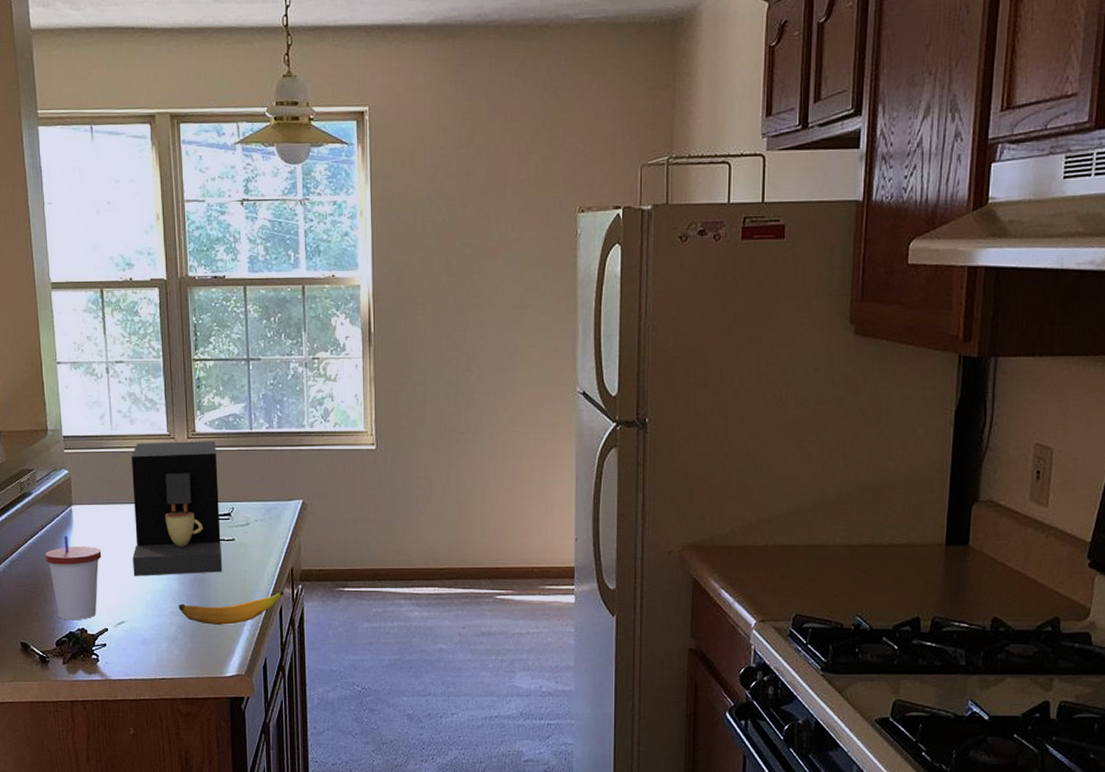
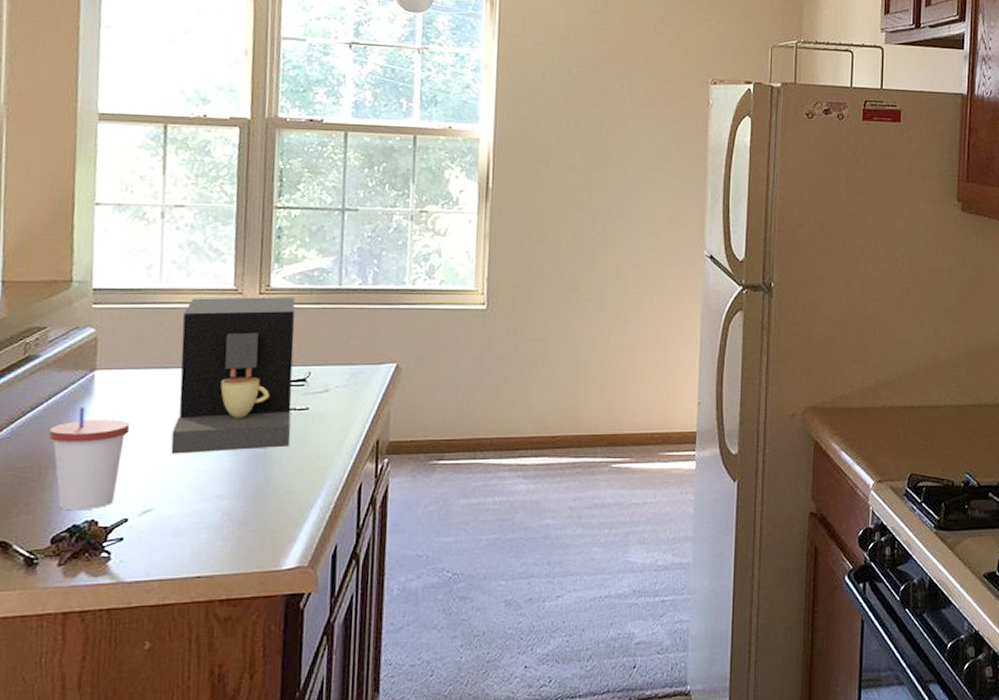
banana: present [178,591,284,625] -> none [227,466,366,509]

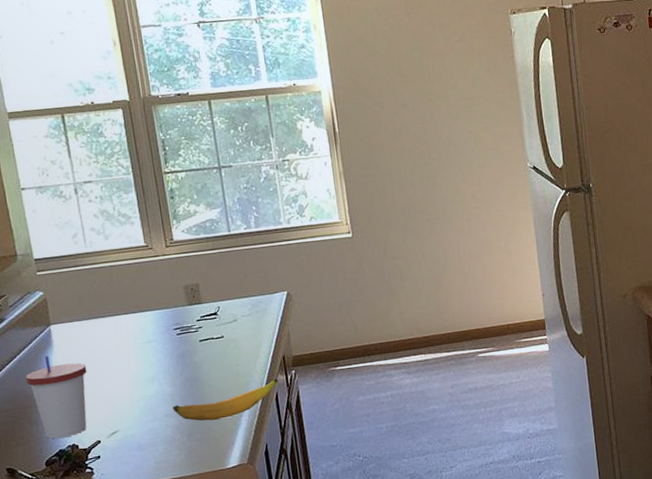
coffee maker: present [171,297,295,454] -> none [109,246,214,386]
banana: none [227,466,366,509] -> present [172,378,279,421]

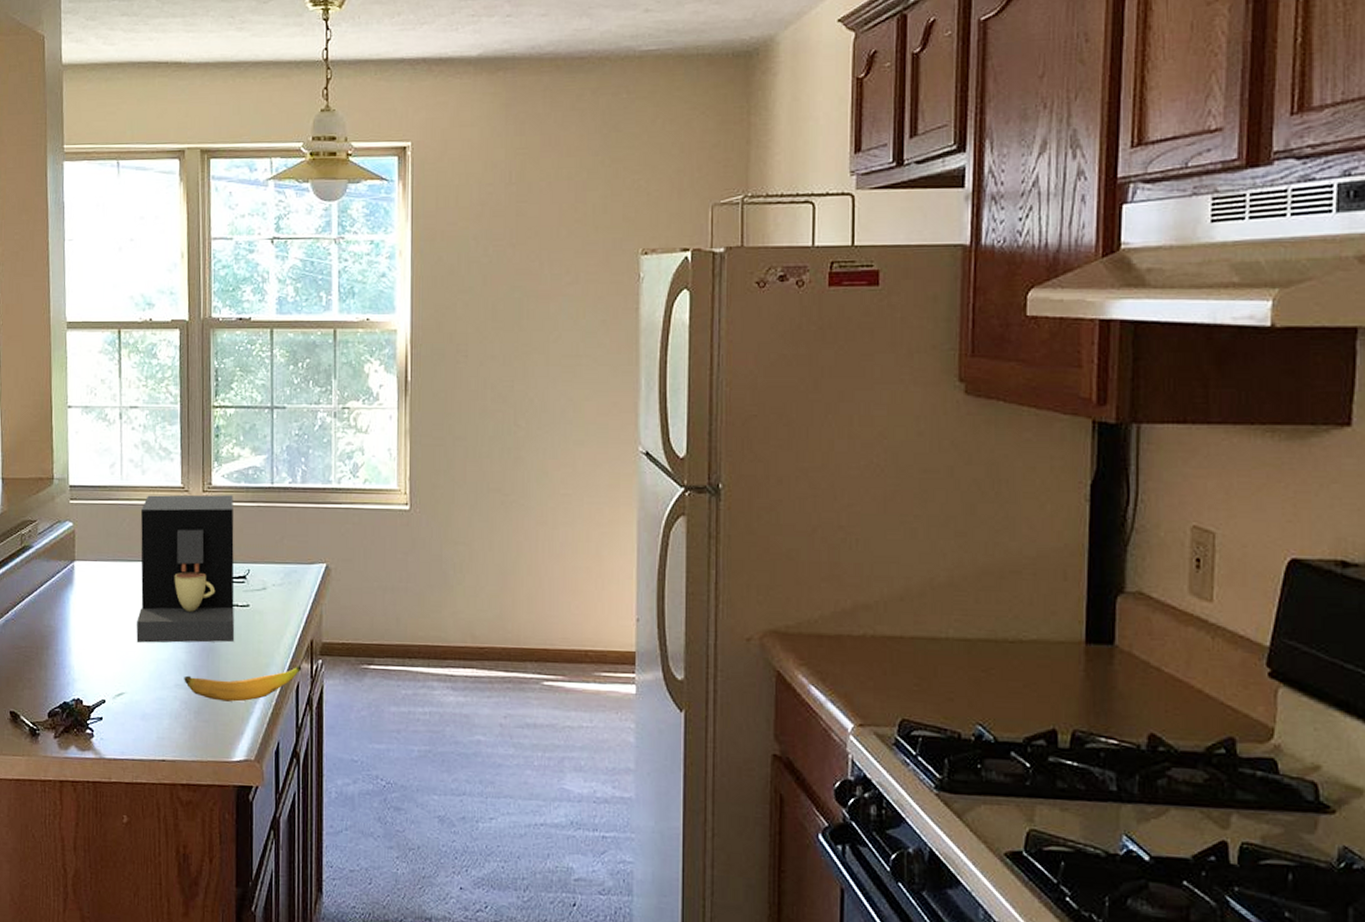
cup: present [26,356,87,439] -> none [43,594,104,690]
coffee maker: none [109,246,214,386] -> present [136,494,234,643]

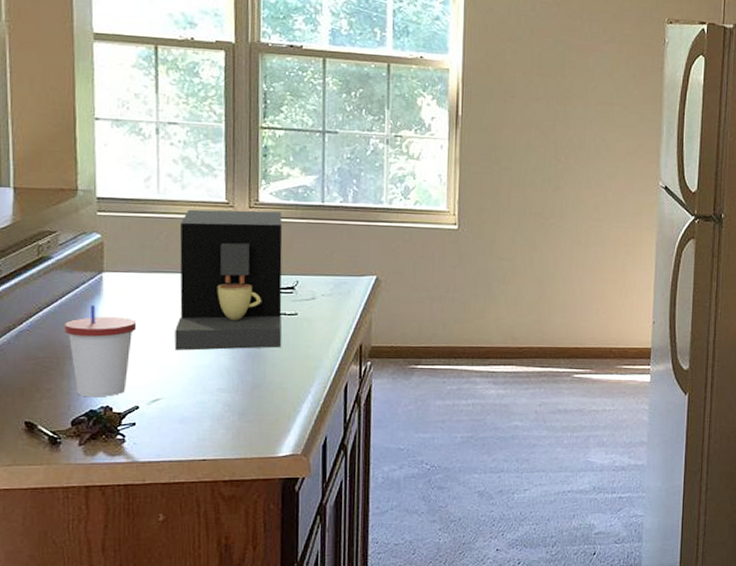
cup: none [43,594,104,690] -> present [65,305,137,398]
banana: present [184,666,302,702] -> none [227,368,351,402]

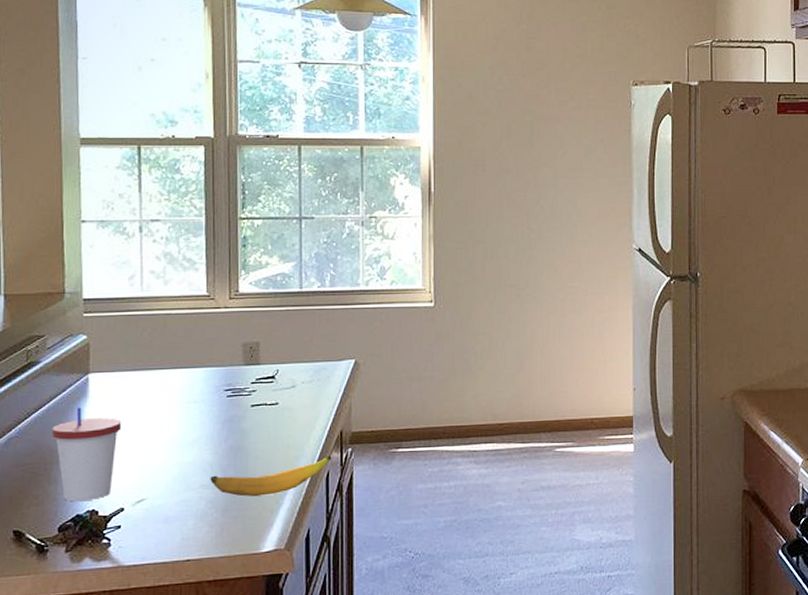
coffee maker: present [174,209,283,351] -> none [158,301,263,448]
banana: none [227,368,351,402] -> present [210,456,332,497]

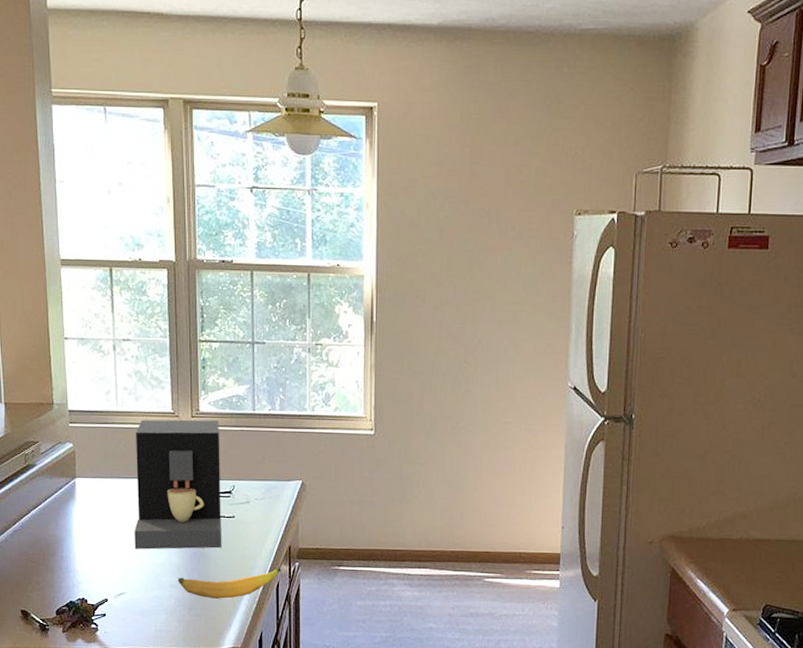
cup: present [52,407,122,502] -> none [48,507,104,590]
coffee maker: none [158,301,263,448] -> present [134,419,221,550]

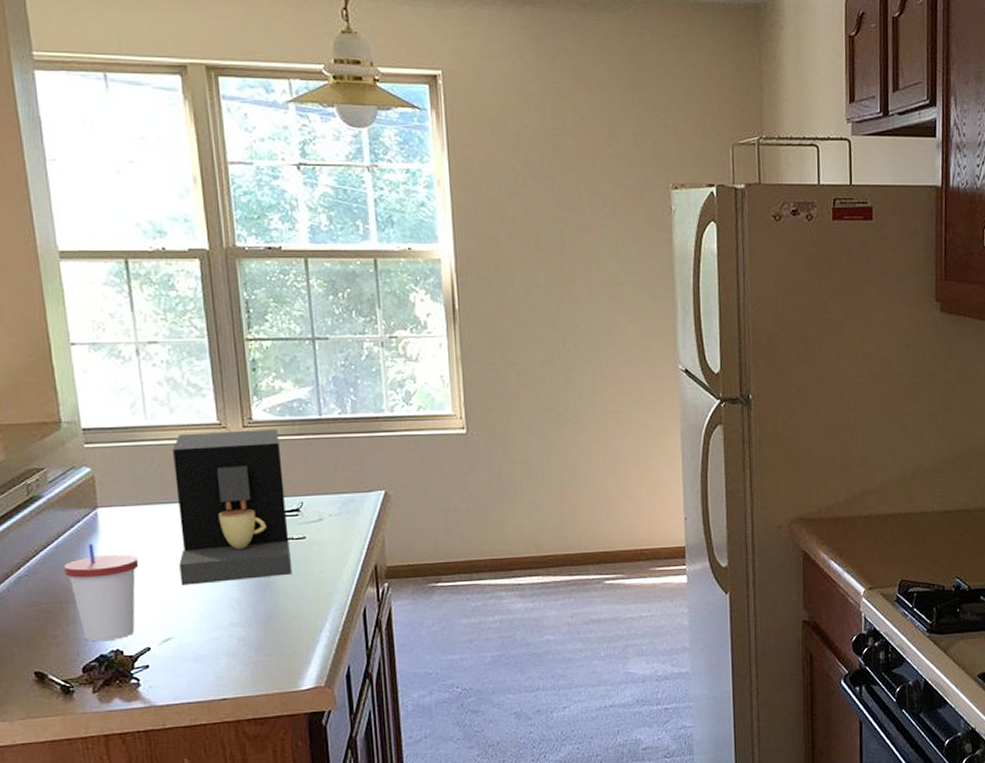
cup: none [48,507,104,590] -> present [64,543,139,642]
banana: present [178,568,282,599] -> none [239,591,368,634]

